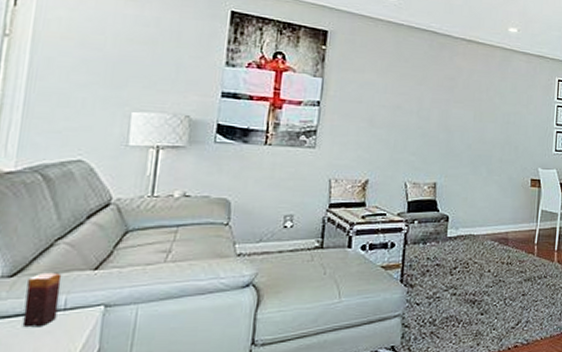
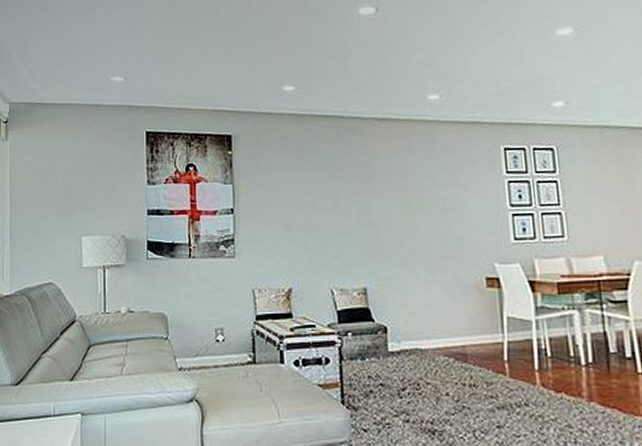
candle: present [22,272,62,328] -> none [28,382,49,430]

